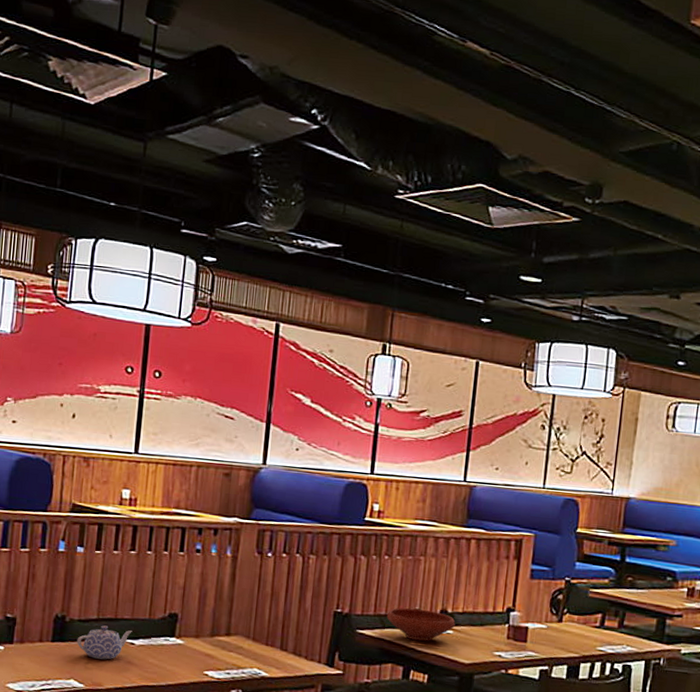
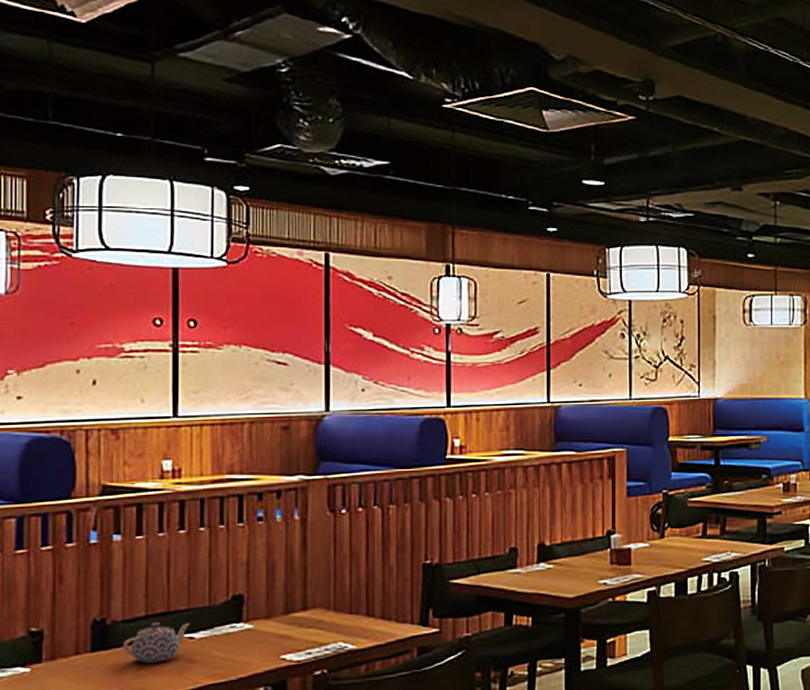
bowl: present [386,607,456,641] -> none [480,546,555,581]

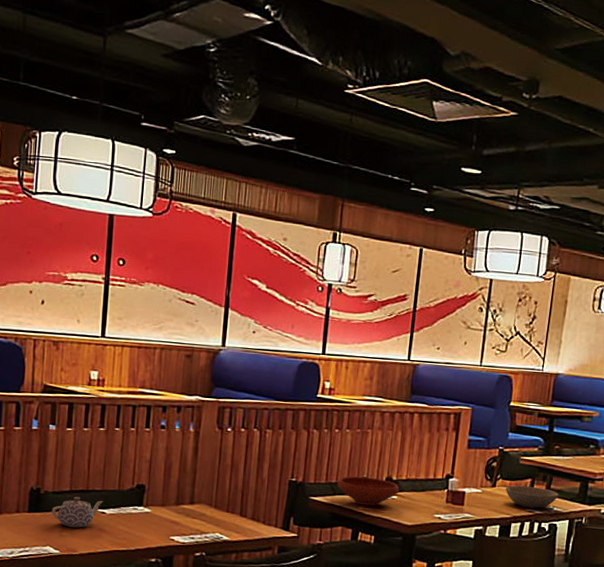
bowl: none [480,546,555,581] -> present [337,476,400,506]
bowl: none [675,532,736,557] -> present [505,485,559,509]

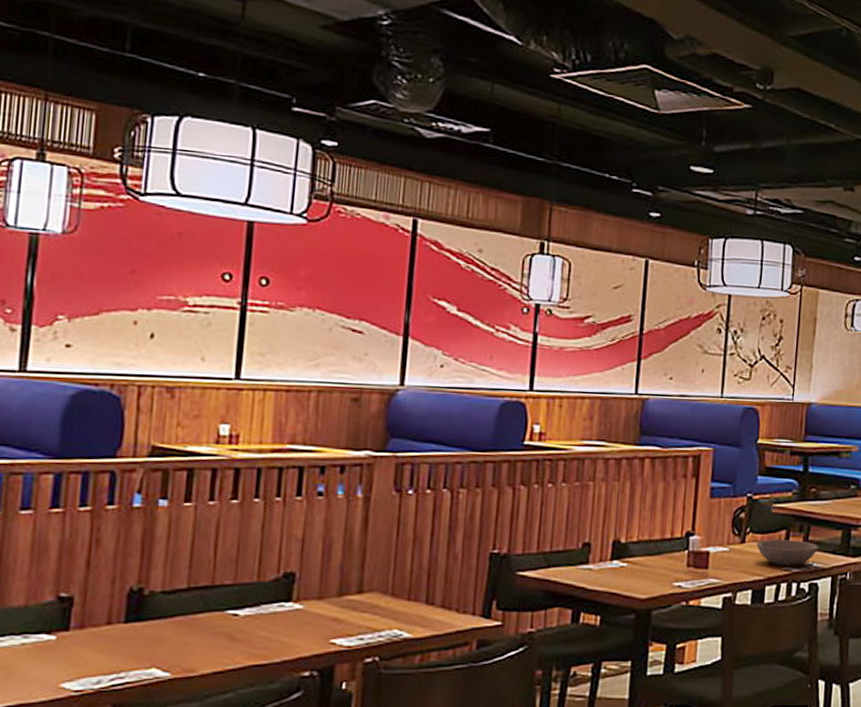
teapot: present [51,496,103,528] -> none [159,595,235,639]
bowl: present [337,476,400,506] -> none [551,541,630,578]

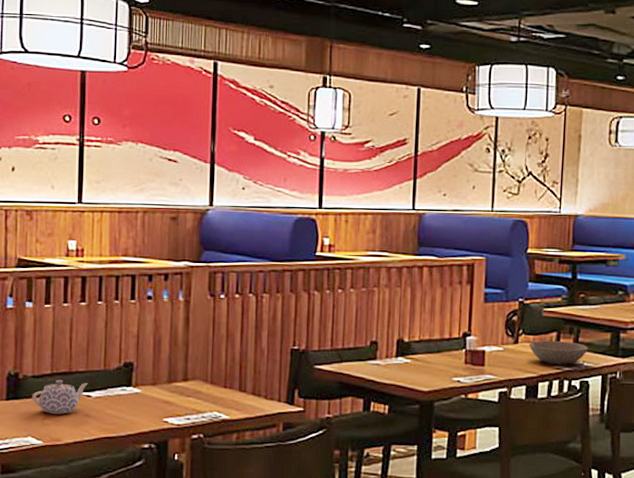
teapot: none [159,595,235,639] -> present [32,380,88,414]

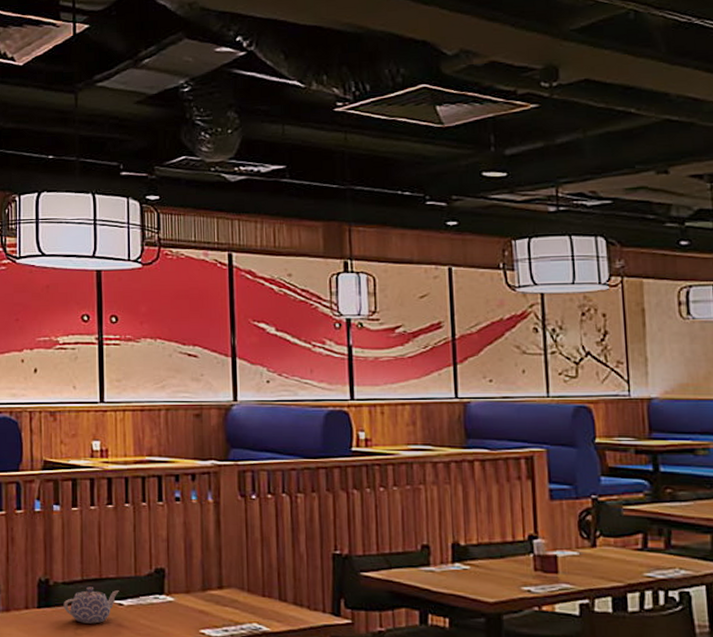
bowl: present [529,340,589,365] -> none [609,544,685,573]

